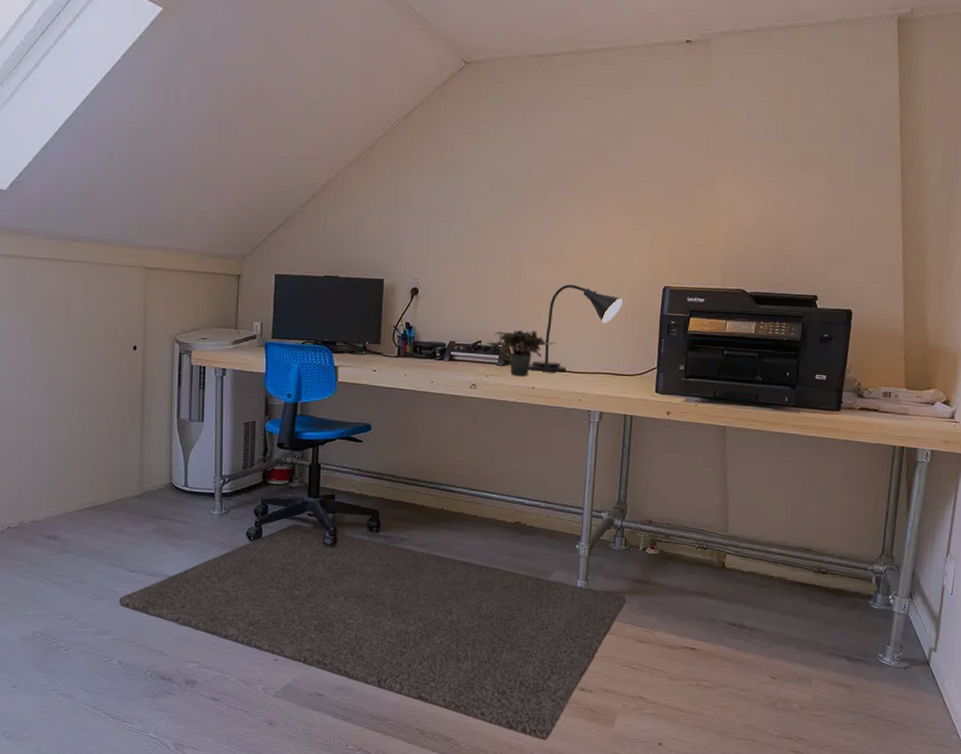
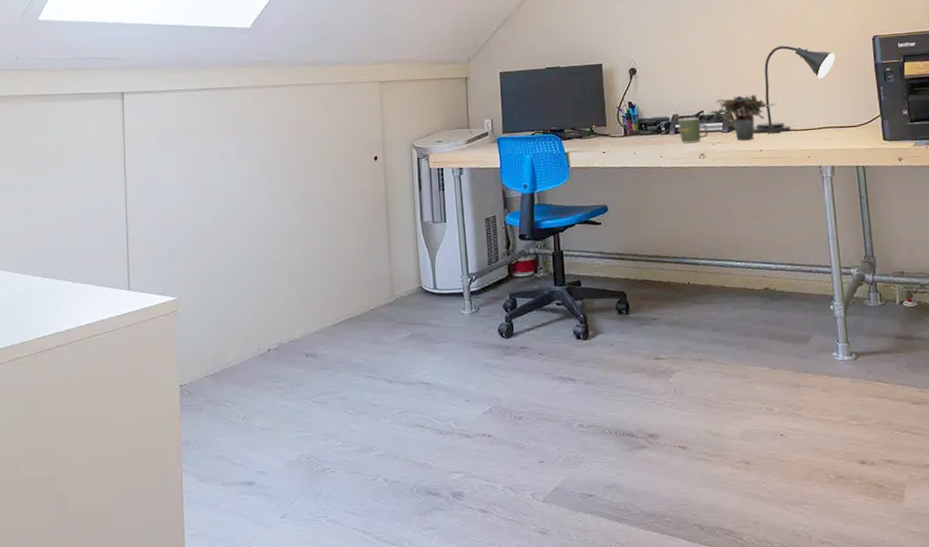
rug: present [119,523,627,741] -> none [380,314,893,525]
mug: none [454,346,483,373] -> present [678,117,708,144]

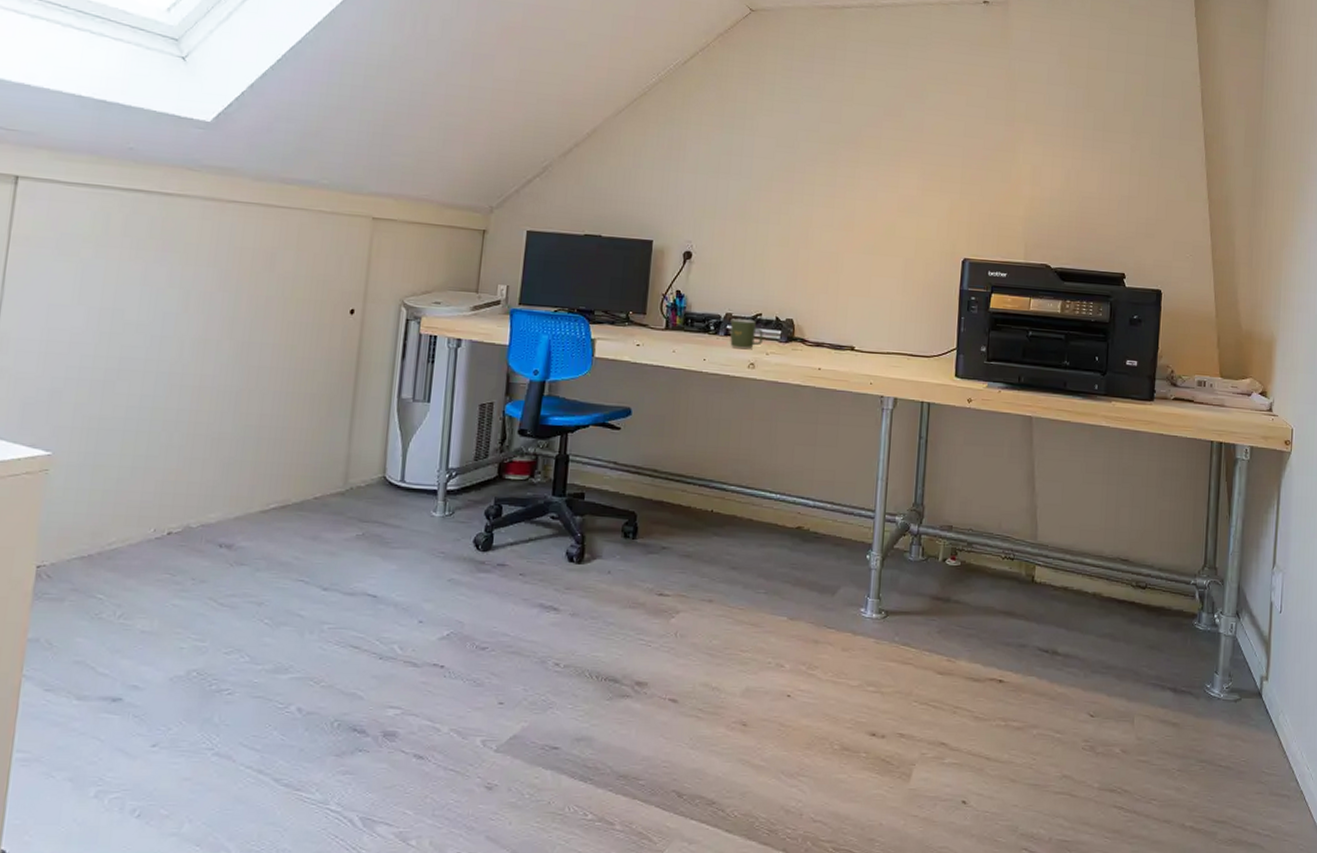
potted plant: present [708,94,777,141] -> none [767,302,846,356]
desk lamp: present [753,45,836,134] -> none [814,253,920,352]

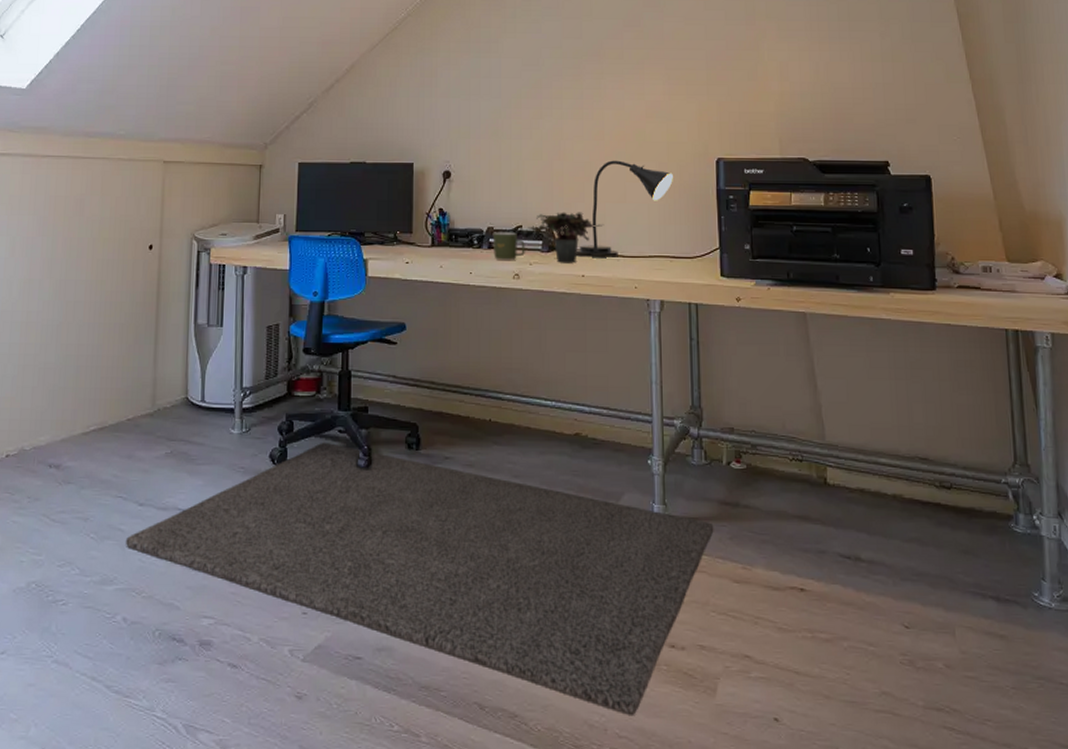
rug: none [305,528,924,802] -> present [126,442,714,717]
potted plant: none [767,302,846,356] -> present [528,212,605,263]
desk lamp: none [814,253,920,352] -> present [576,160,674,257]

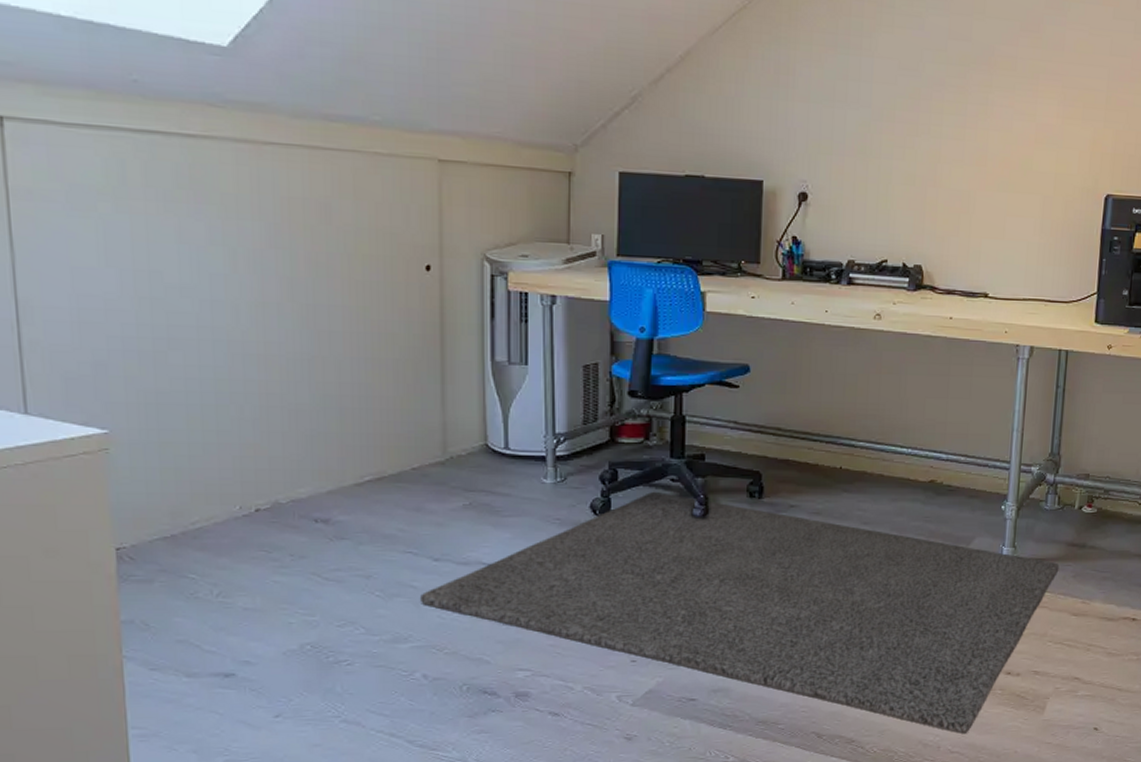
mug: present [492,232,525,261] -> none [853,266,889,299]
potted plant: present [528,212,605,263] -> none [893,246,979,304]
desk lamp: present [576,160,674,257] -> none [945,190,1059,299]

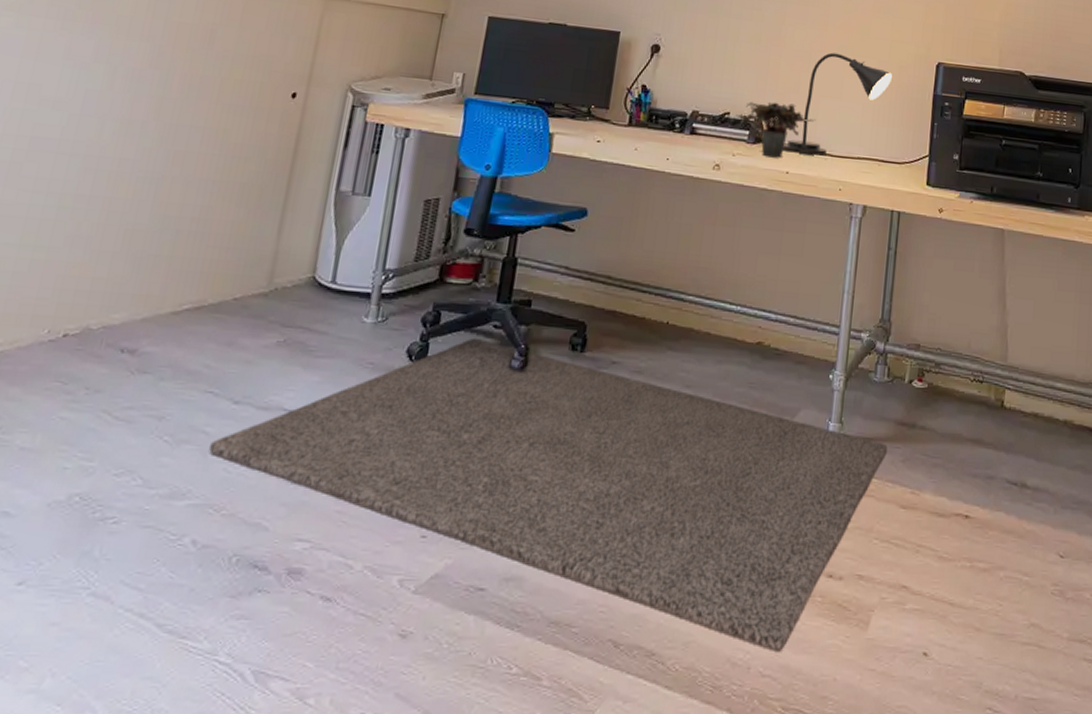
potted plant: none [893,246,979,304] -> present [735,102,817,158]
desk lamp: none [945,190,1059,299] -> present [783,52,893,156]

